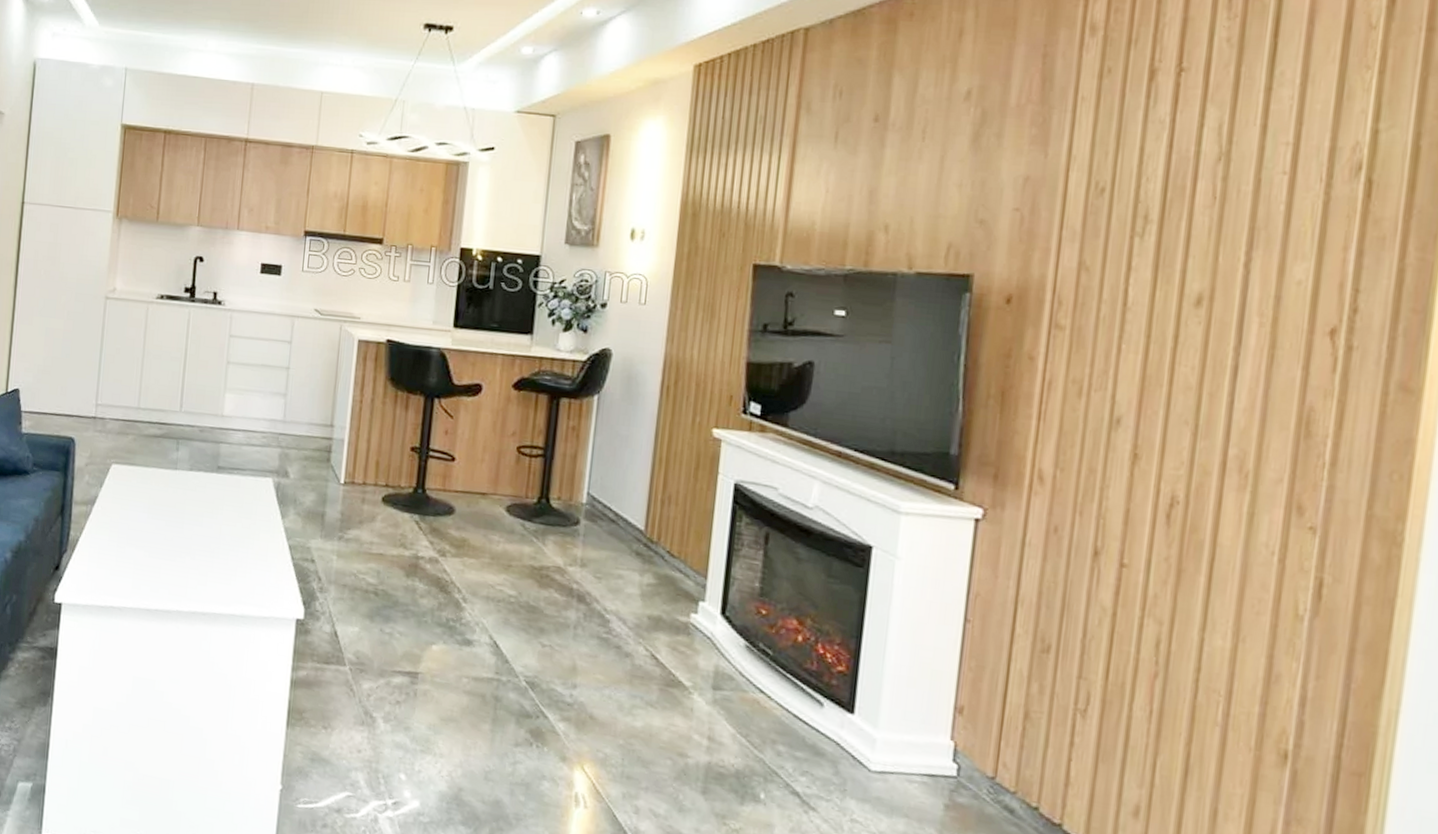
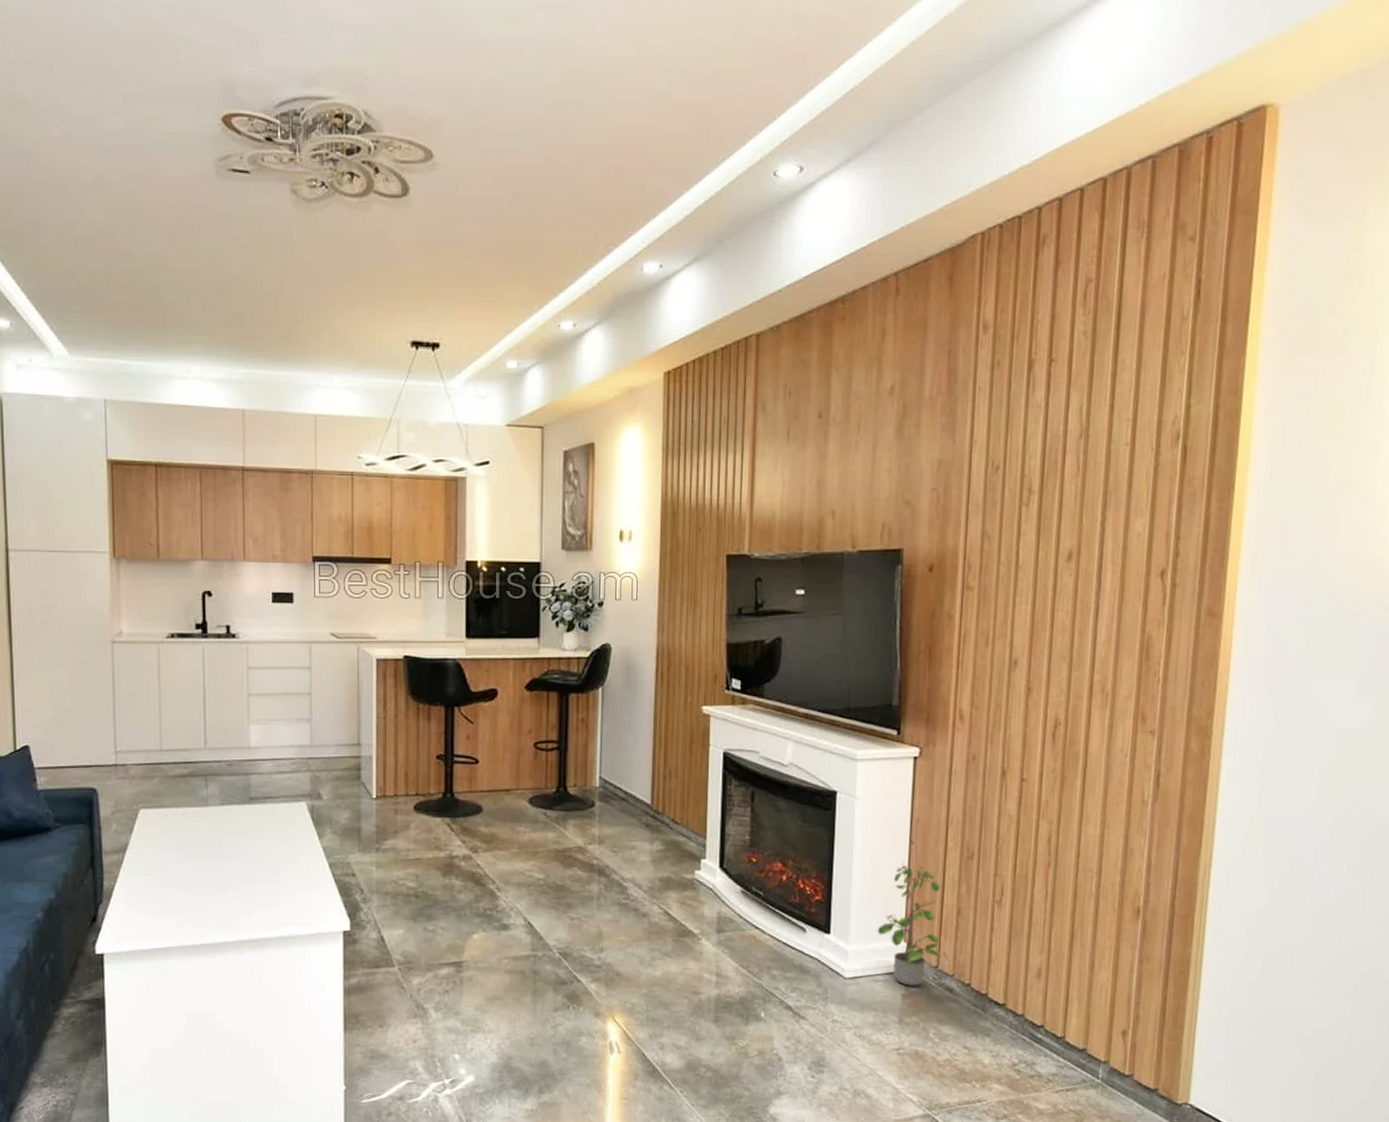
potted plant: none [915,642,1003,797] -> present [877,862,942,986]

